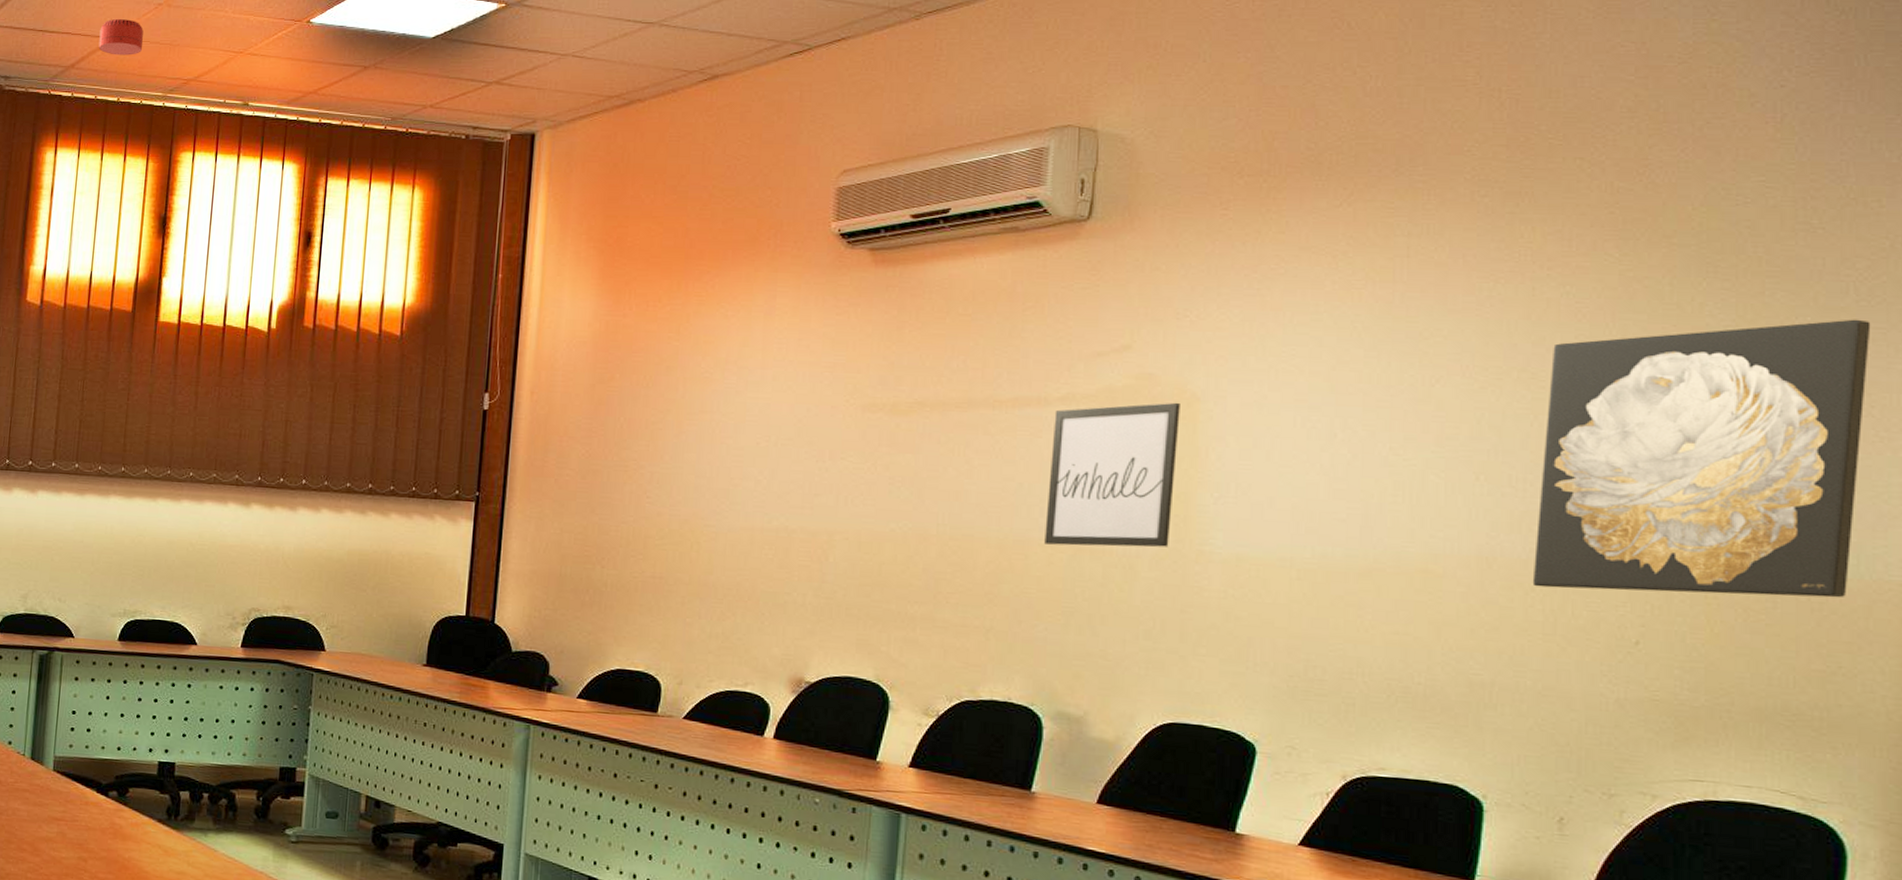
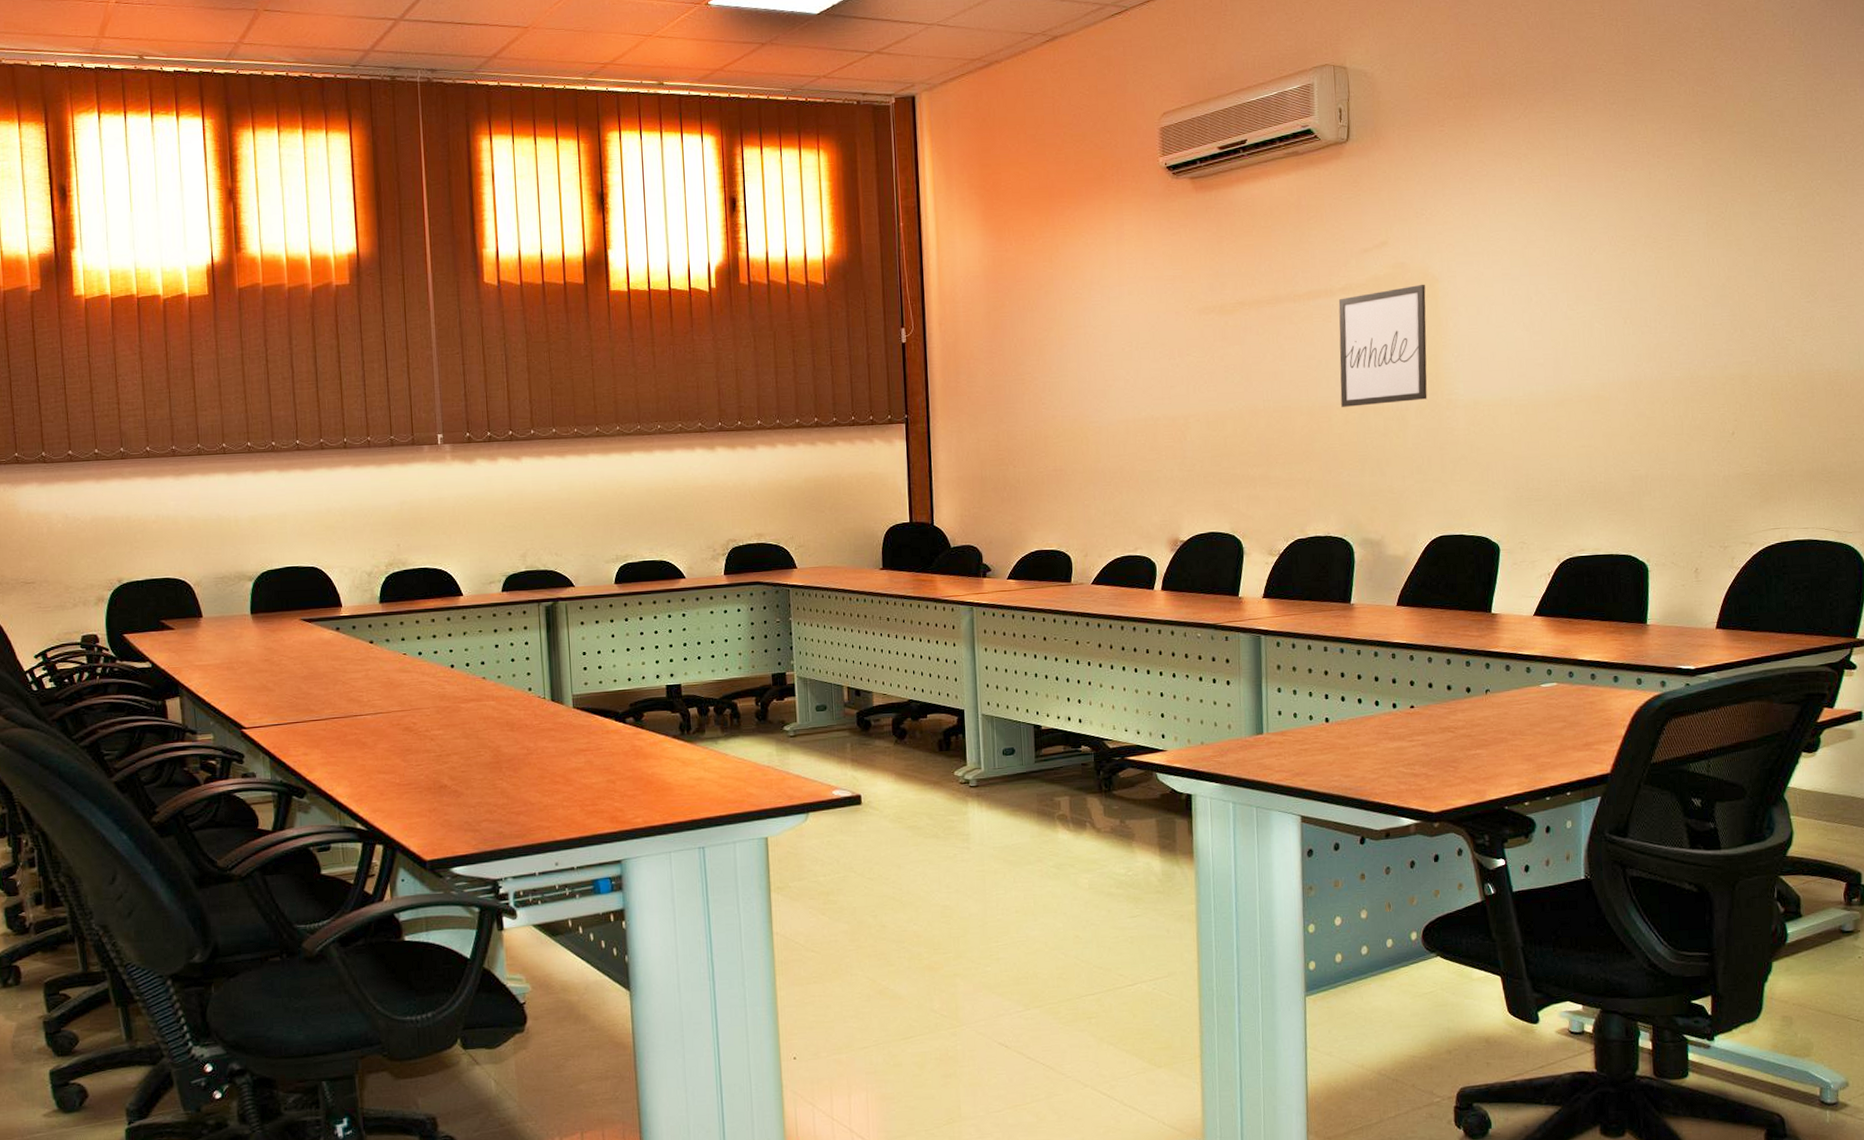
smoke detector: present [98,19,144,55] -> none [516,9,559,44]
wall art: present [1532,319,1871,598] -> none [1665,179,1856,400]

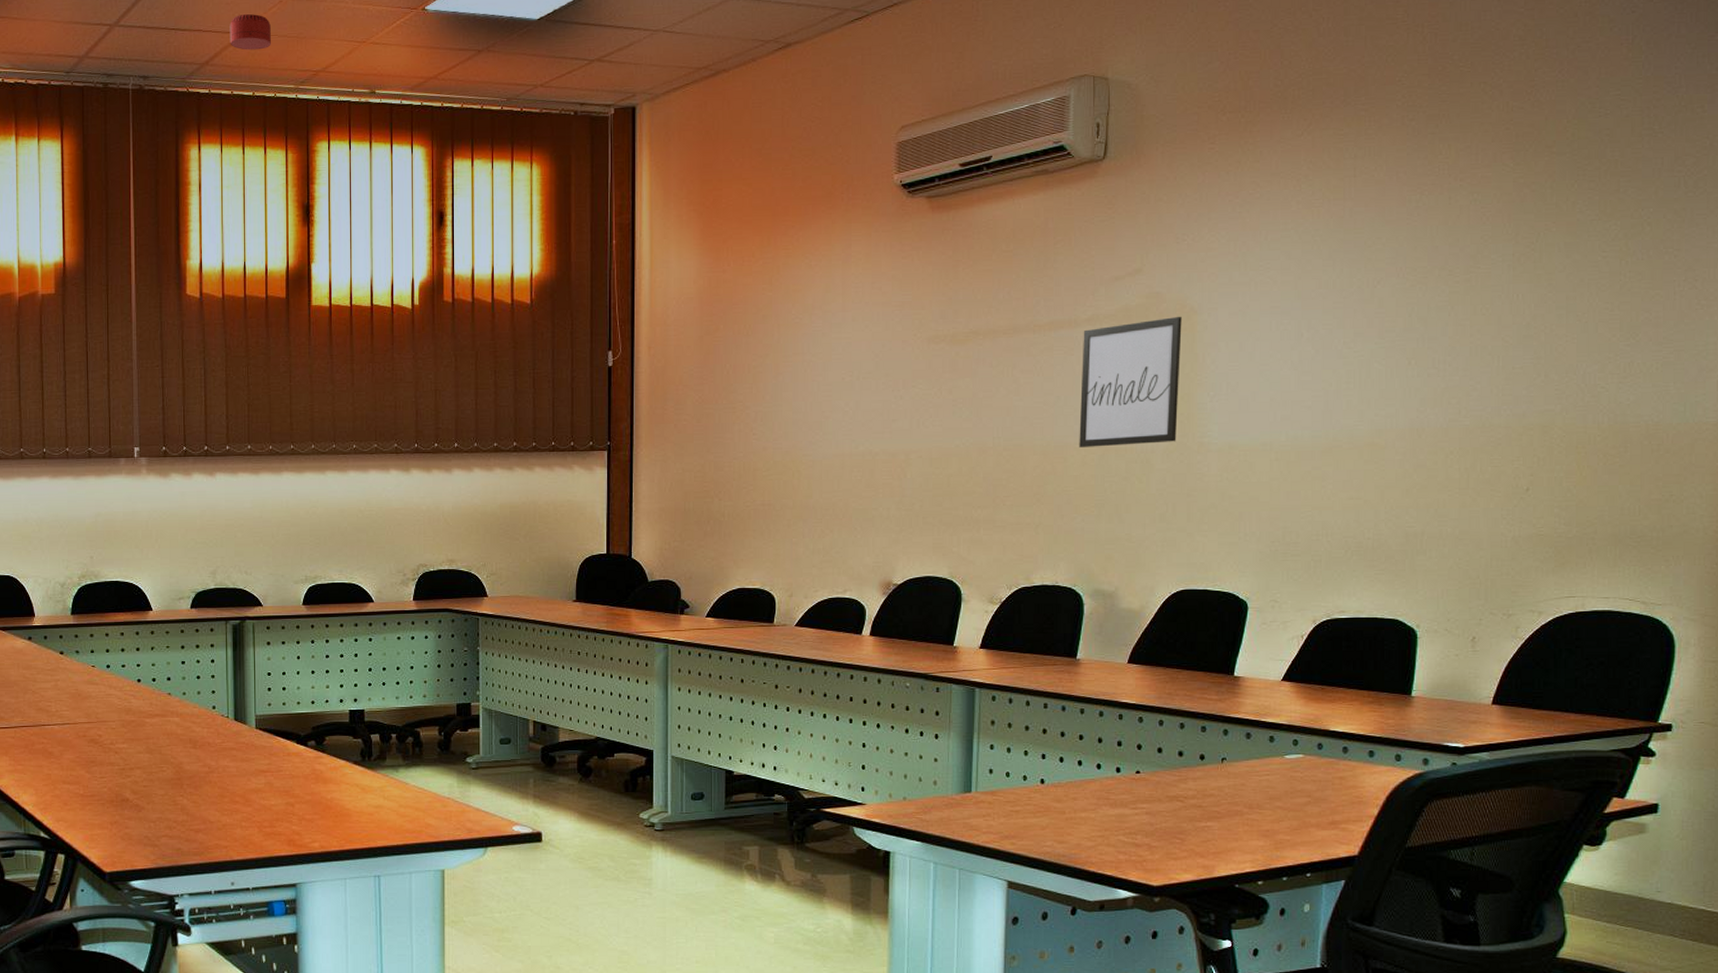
smoke detector: none [516,9,559,44] -> present [229,14,272,50]

